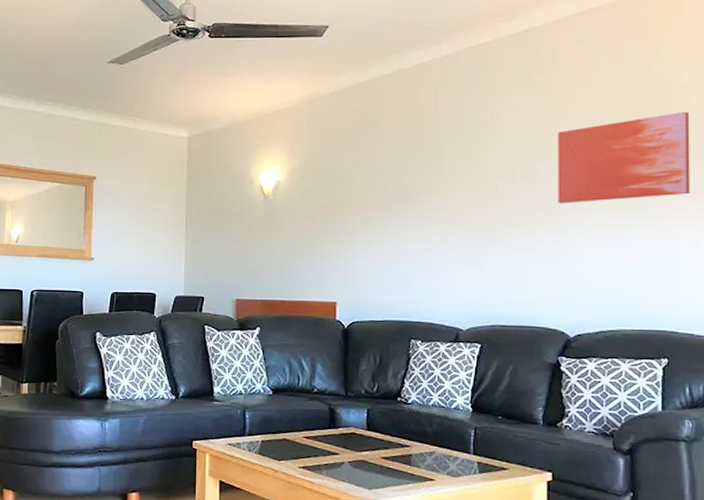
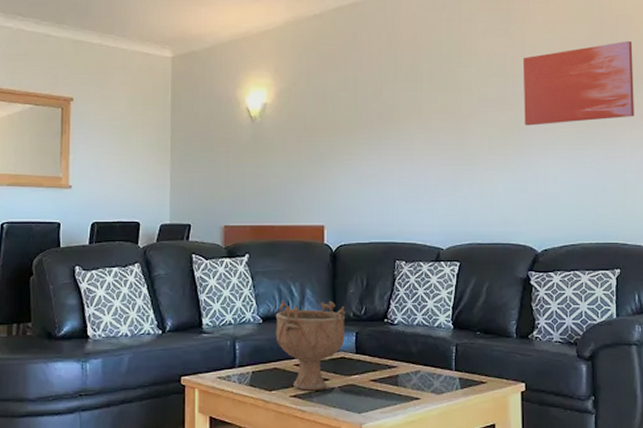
decorative bowl: none [285,374,357,464] -> present [275,300,346,391]

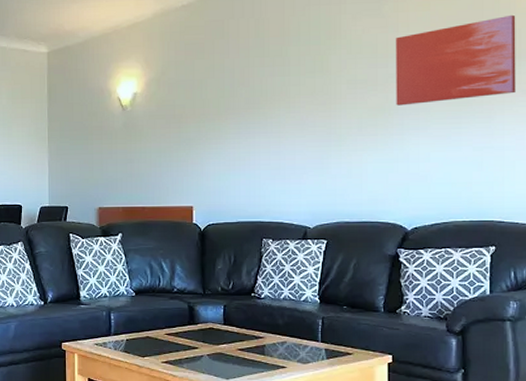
decorative bowl: present [275,300,346,391] -> none [147,276,214,358]

